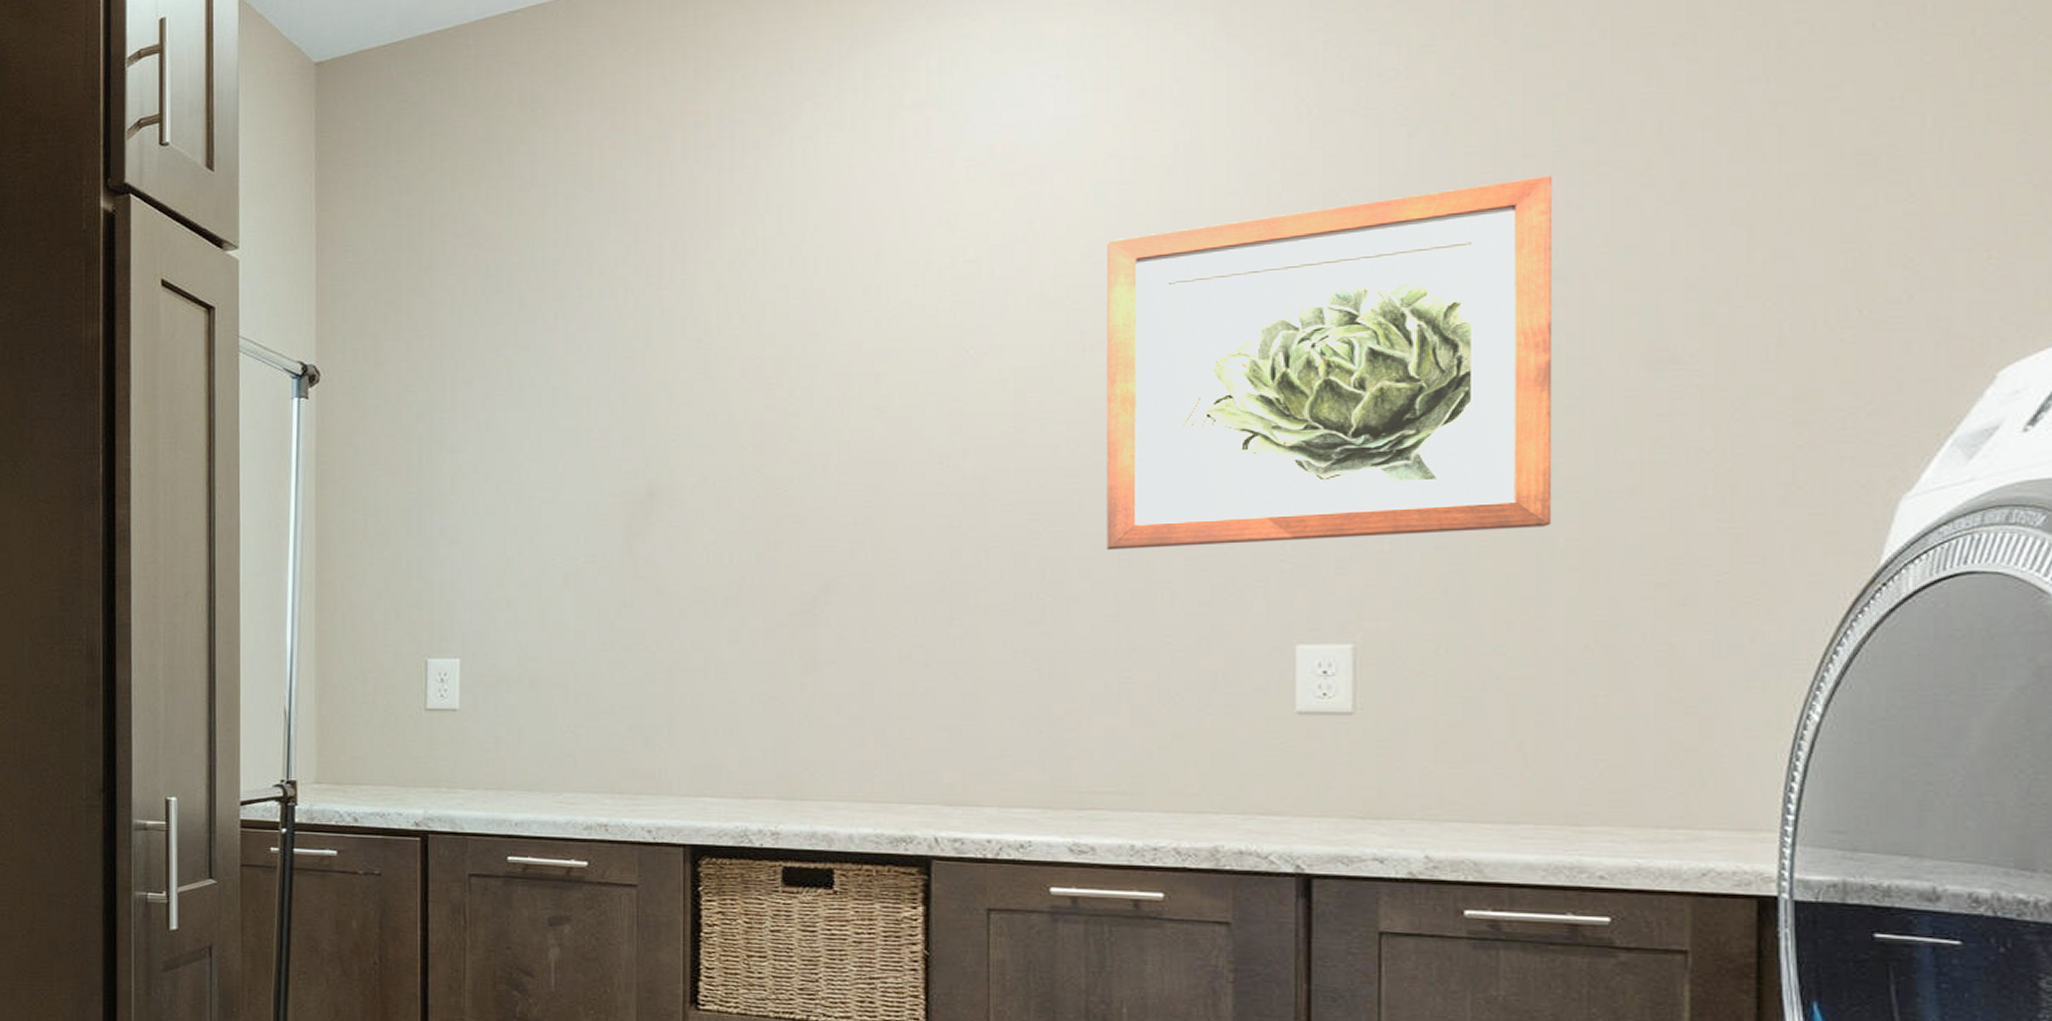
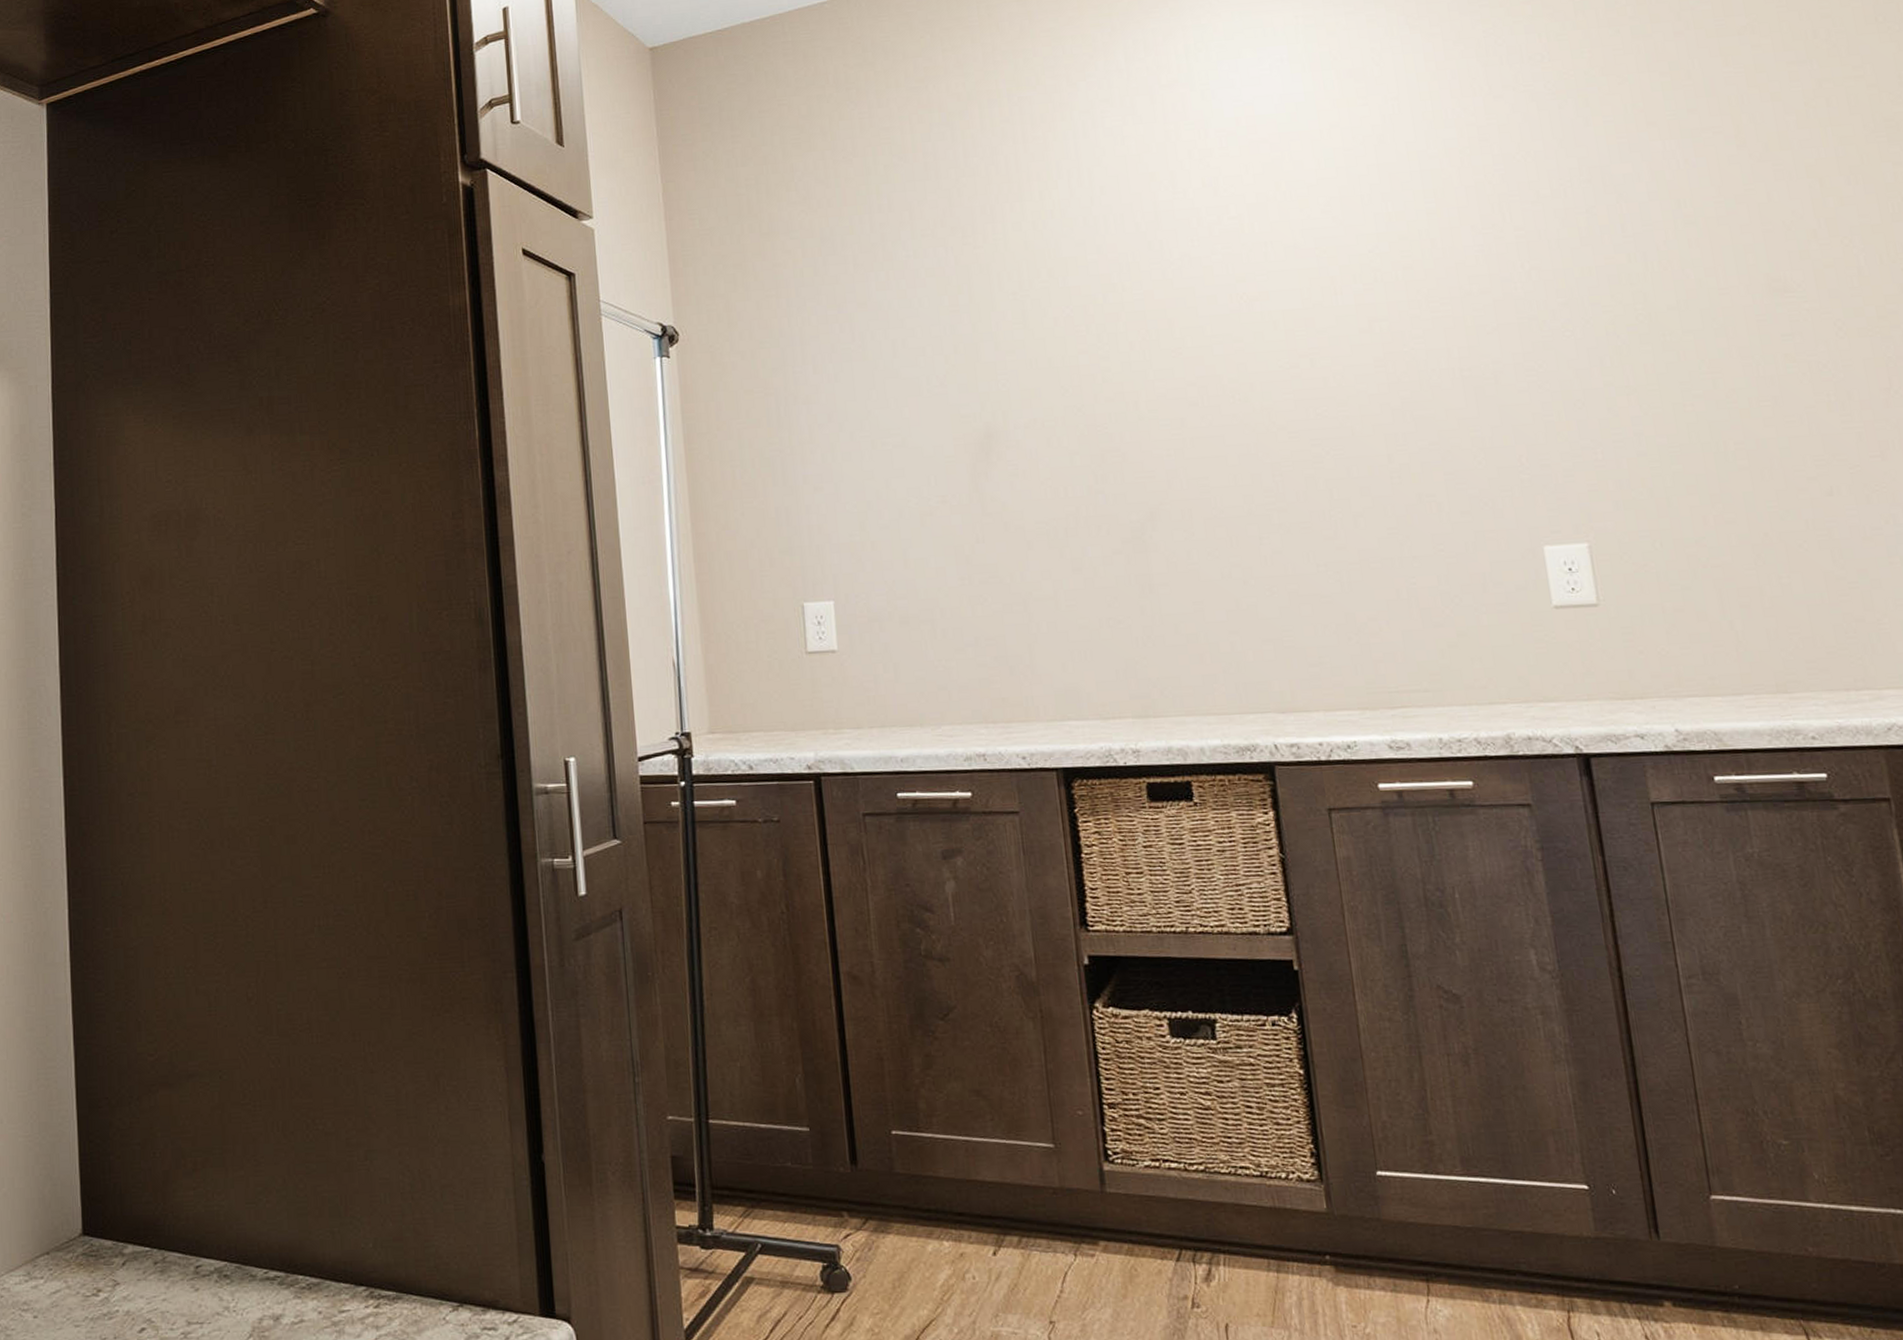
wall art: present [1106,175,1553,551] -> none [1341,139,1722,470]

